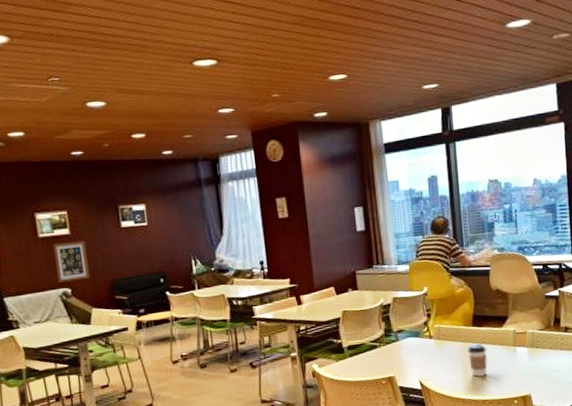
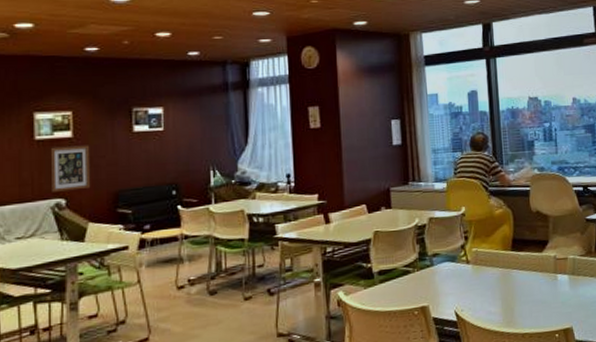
coffee cup: present [467,343,488,377] -> none [506,270,527,308]

